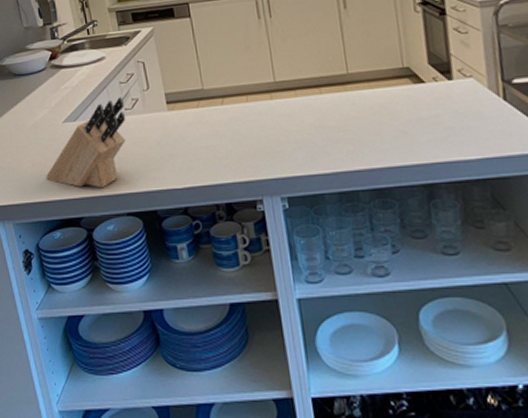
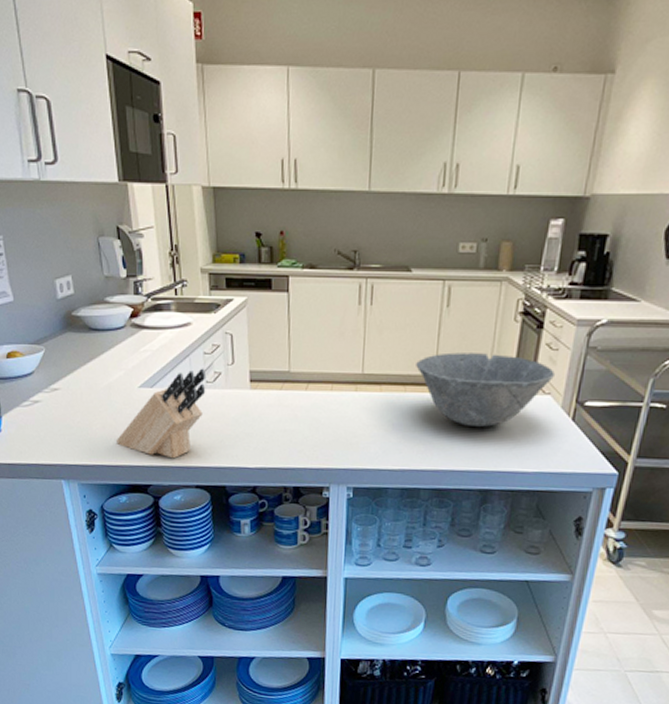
bowl: none [326,44,473,120] -> present [416,352,556,428]

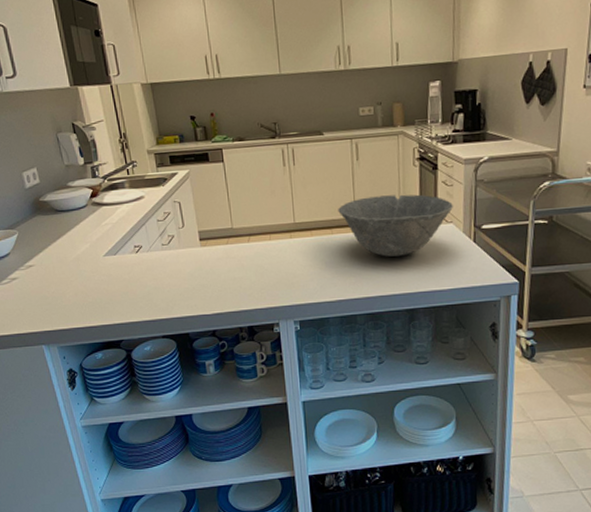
knife block: present [117,368,207,459] -> none [88,233,163,315]

